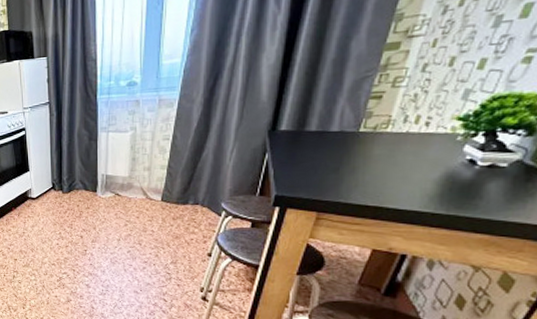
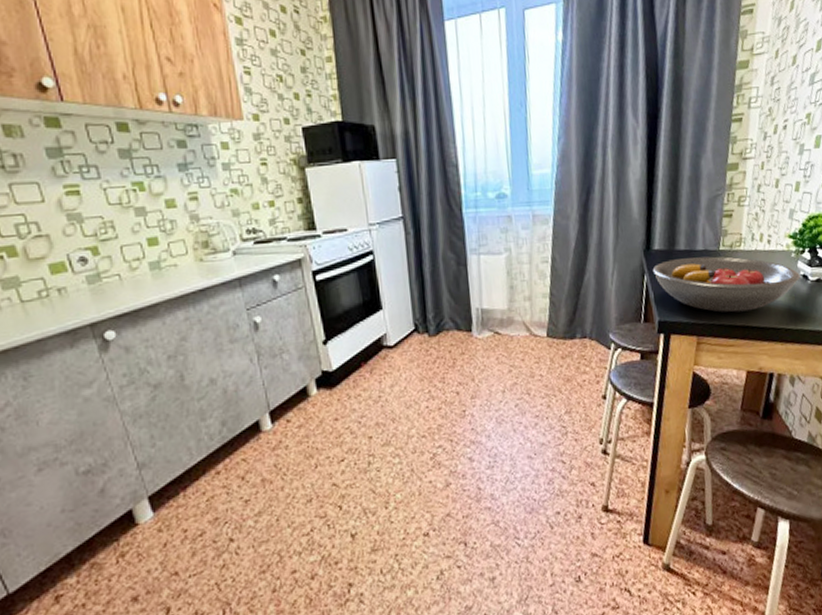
fruit bowl: none [275,138,465,193] -> present [652,256,800,313]

